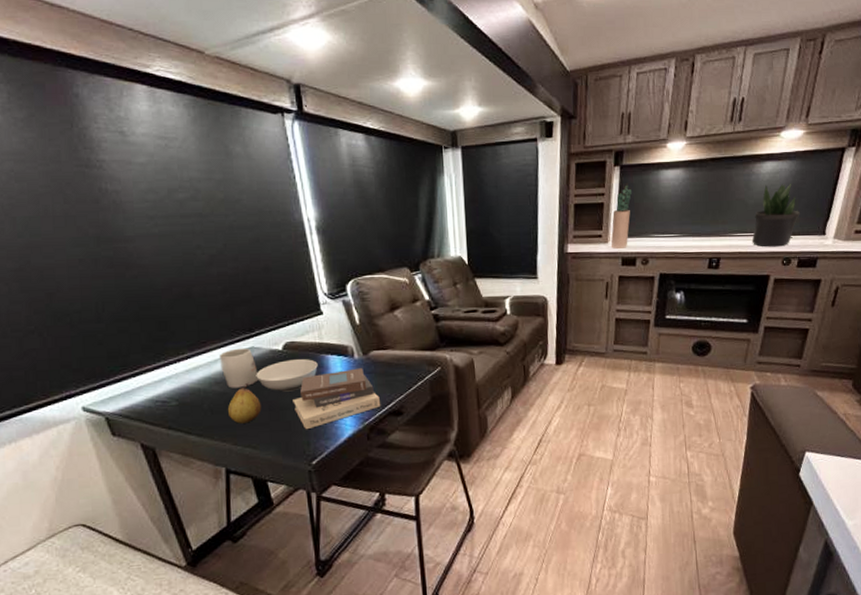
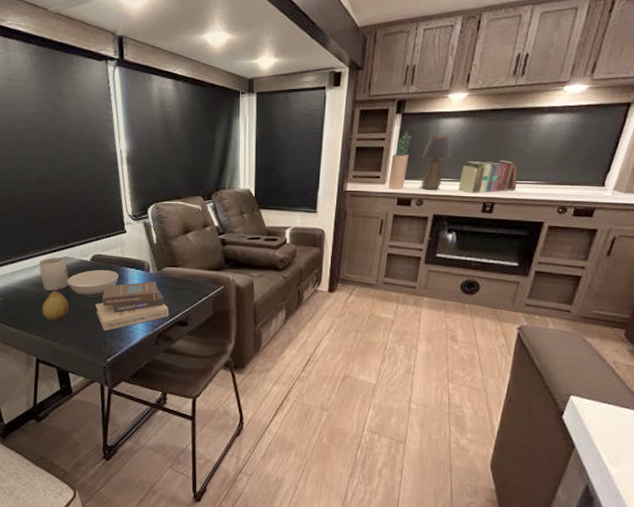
table lamp: none [642,187,675,247] -> present [418,135,452,190]
books: none [683,211,741,250] -> present [458,160,518,194]
planter: present [751,184,800,247] -> none [527,135,579,196]

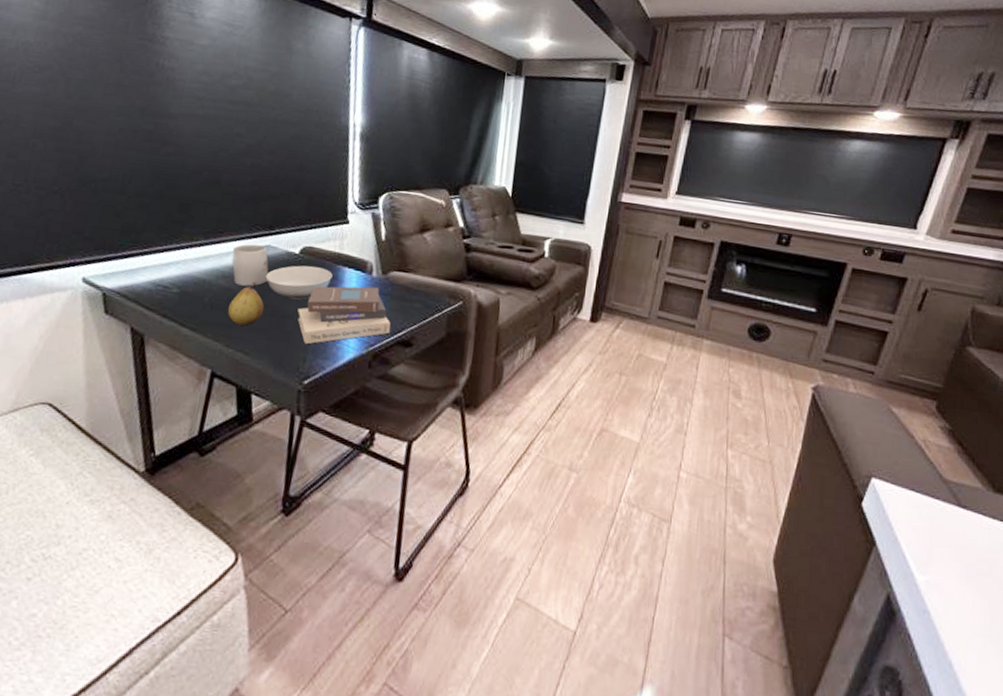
vase: present [388,129,411,189] -> none [670,138,700,207]
table lamp: present [418,135,452,190] -> none [705,149,746,213]
books: present [458,160,518,194] -> none [751,182,820,224]

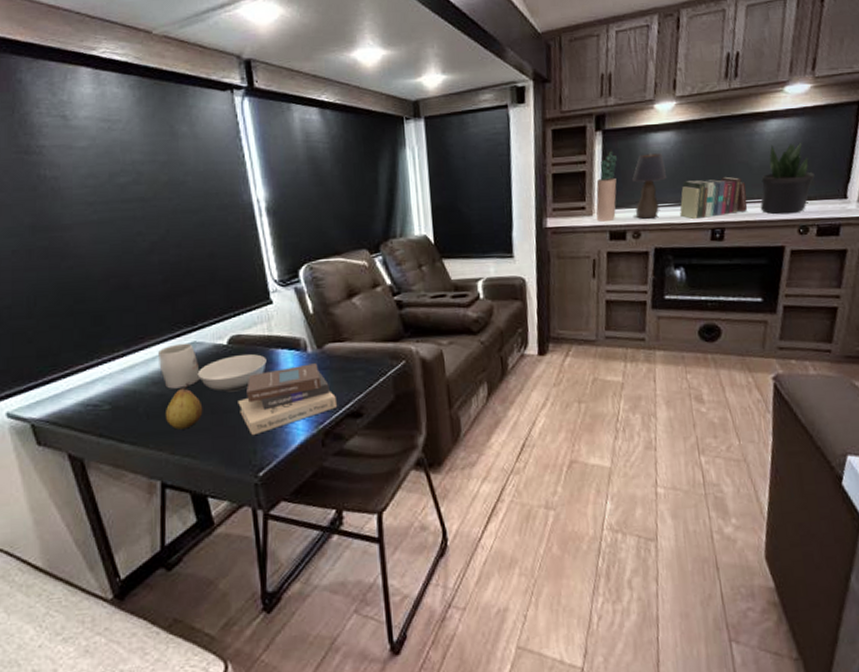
vase: none [670,138,700,207] -> present [596,148,617,222]
table lamp: none [705,149,746,213] -> present [631,152,668,219]
books: none [751,182,820,224] -> present [680,176,748,220]
planter: none [830,164,889,234] -> present [760,143,815,215]

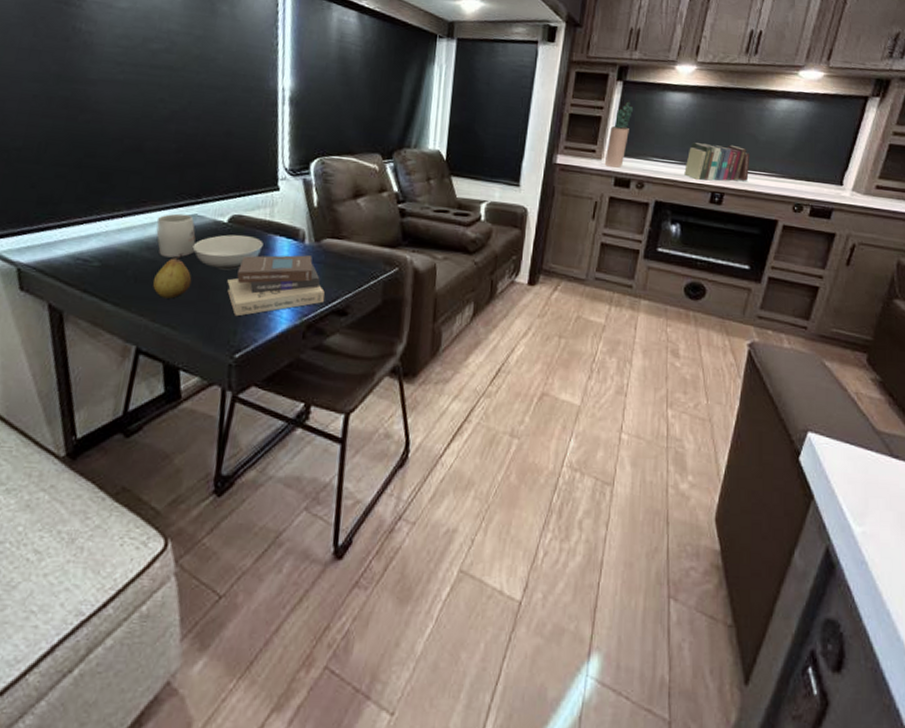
table lamp: present [631,152,668,219] -> none [639,110,678,173]
planter: present [760,143,815,215] -> none [760,122,816,191]

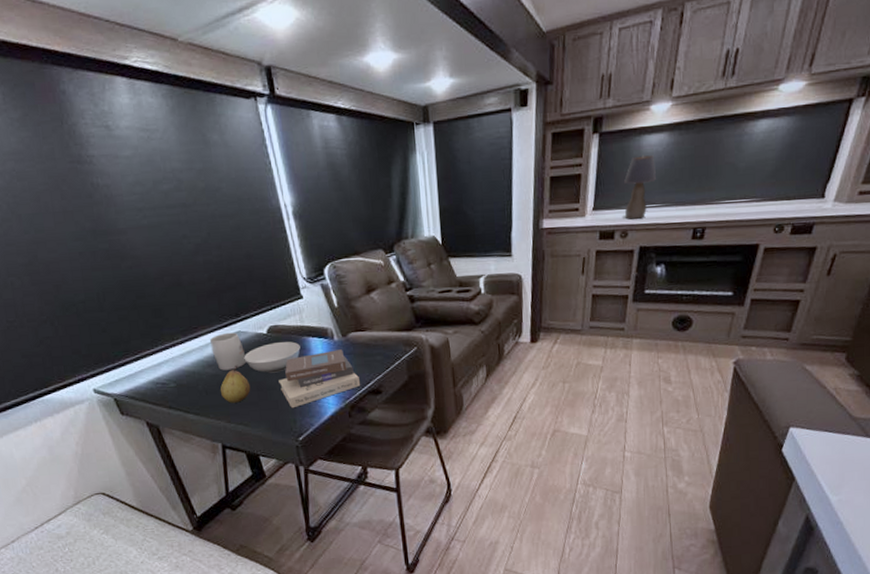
vase: present [604,99,633,168] -> none [588,150,611,222]
table lamp: none [639,110,678,173] -> present [622,154,657,219]
books: present [684,142,750,182] -> none [666,177,730,220]

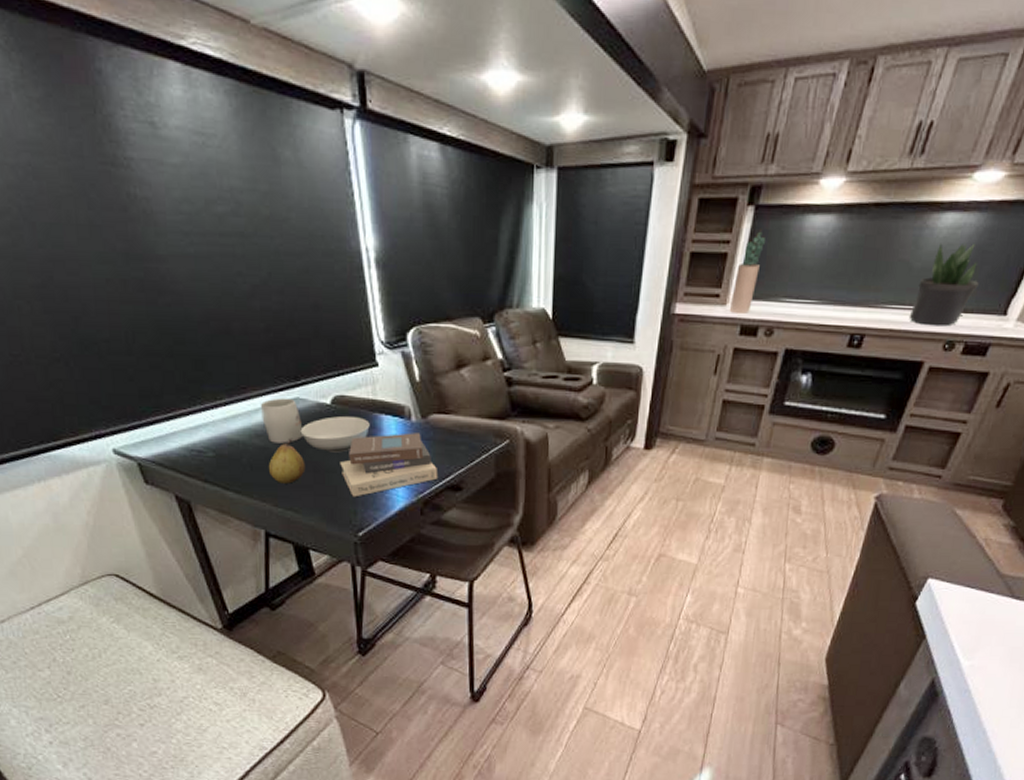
vase: none [588,150,611,222] -> present [729,228,765,314]
table lamp: present [622,154,657,219] -> none [769,238,817,315]
planter: none [741,143,797,214] -> present [908,243,979,326]

